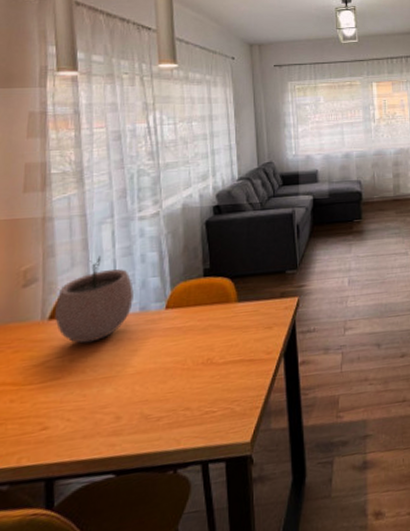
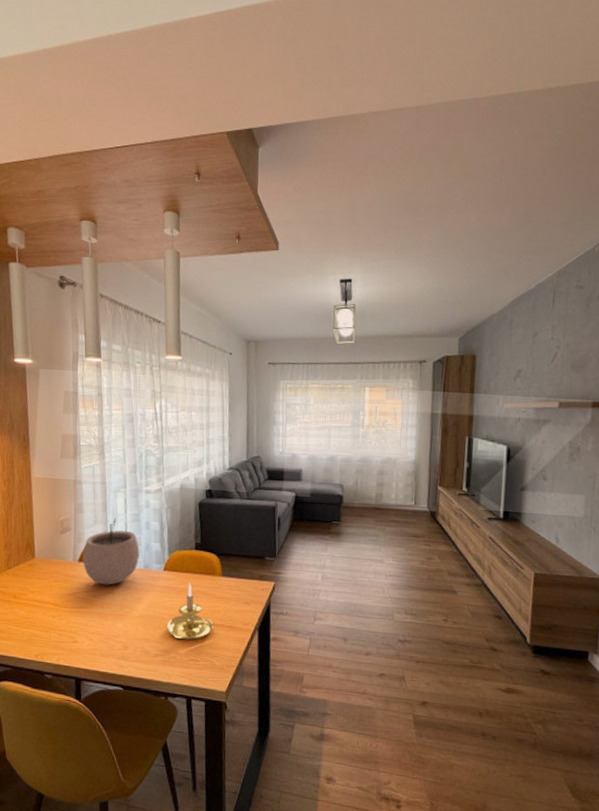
candle holder: none [173,318,232,391] -> present [167,583,215,641]

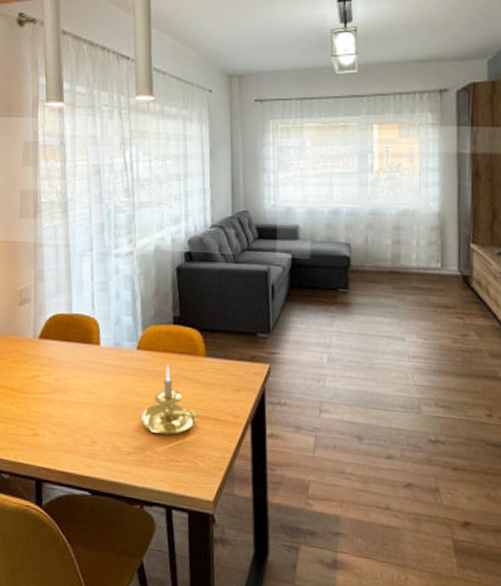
plant pot: present [82,518,140,586] -> none [44,286,109,367]

